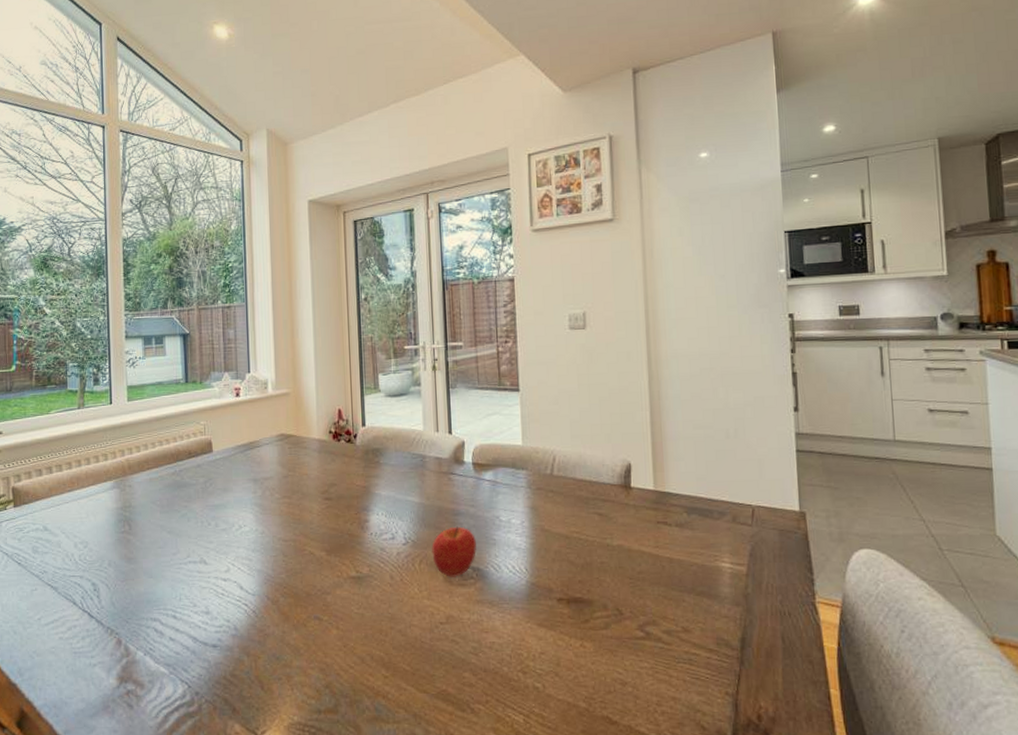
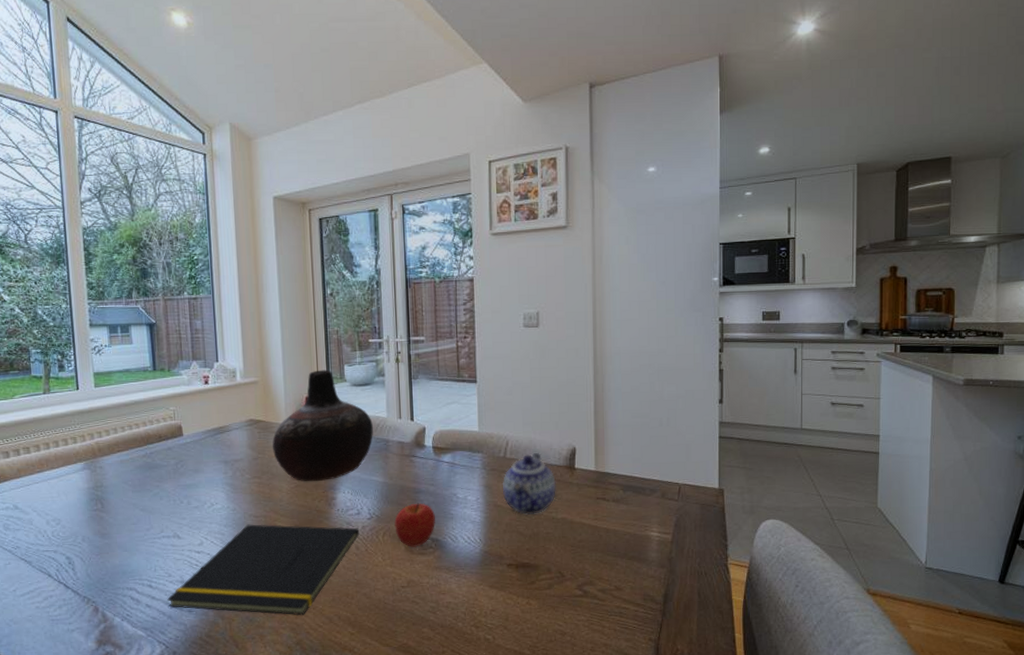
notepad: none [191,549,394,654] -> present [167,524,360,616]
vase: none [303,379,409,503] -> present [272,369,373,482]
teapot: none [549,469,611,542] -> present [502,452,556,516]

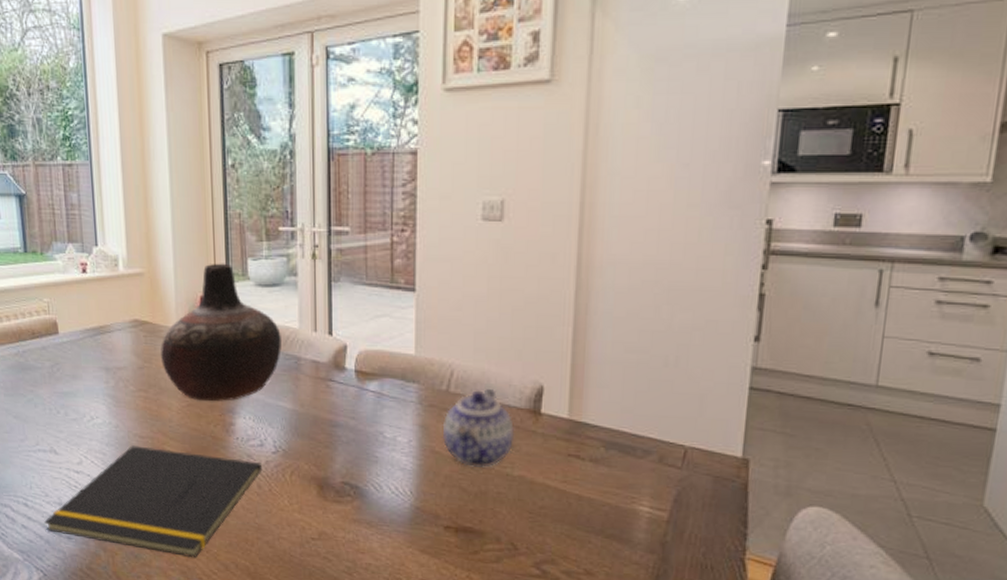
fruit: present [394,503,435,547] -> none [305,439,355,493]

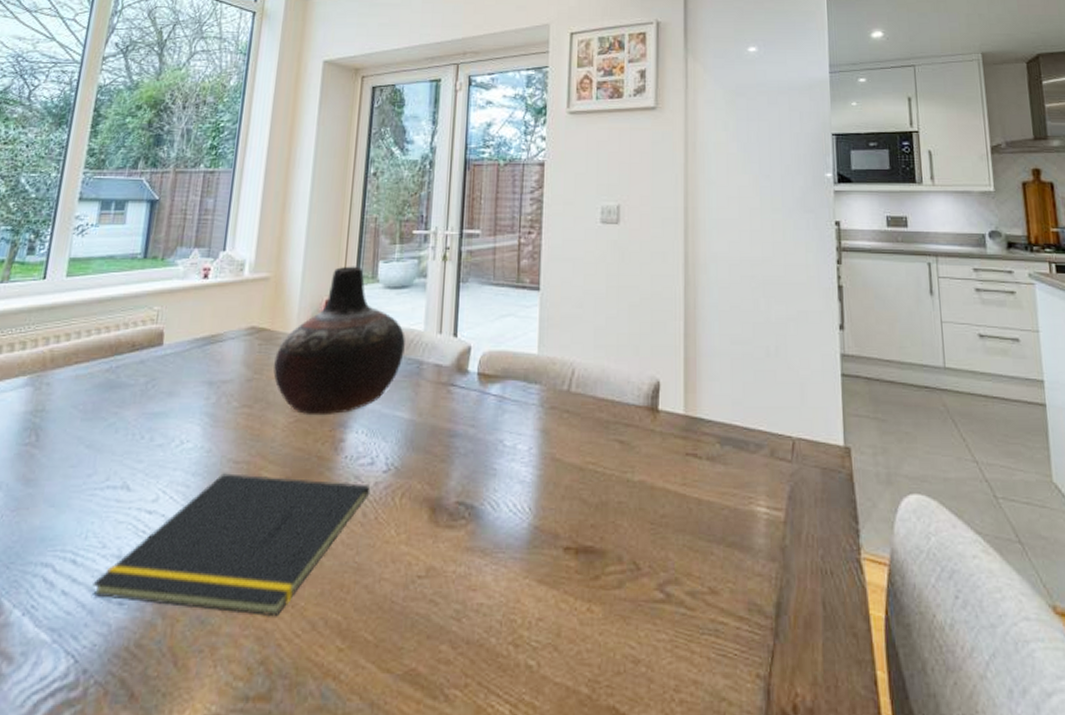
teapot: present [442,388,514,469] -> none [563,386,633,475]

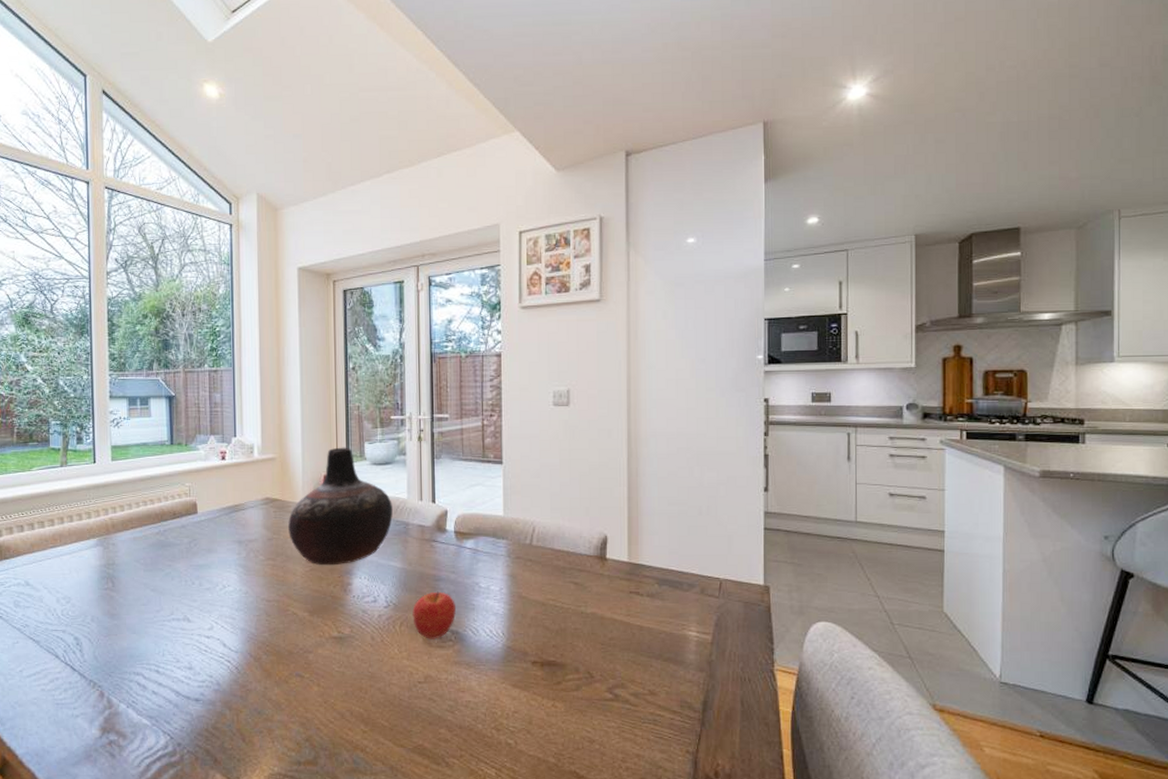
notepad: present [92,473,371,617] -> none [174,609,376,710]
fruit: none [417,451,473,516] -> present [412,591,456,639]

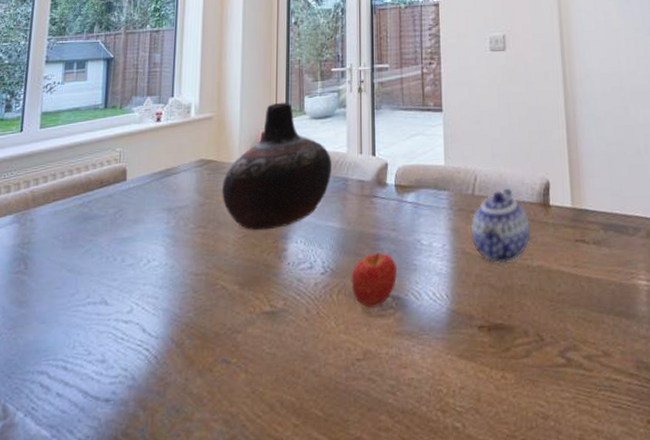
teapot: none [527,540,586,609] -> present [470,187,531,264]

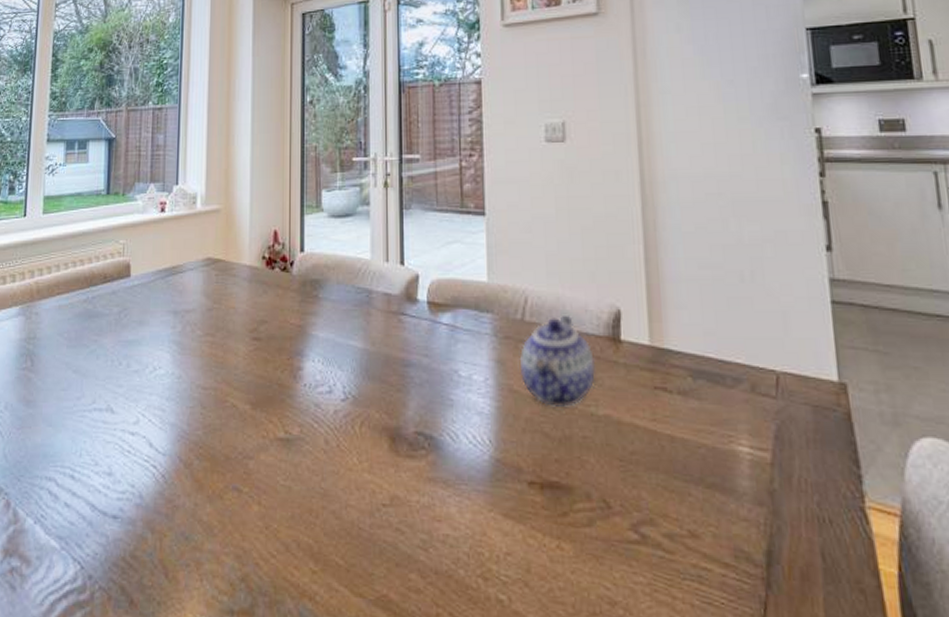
vase: present [222,102,332,231] -> none [231,195,353,344]
fruit: present [351,252,397,308] -> none [376,381,429,446]

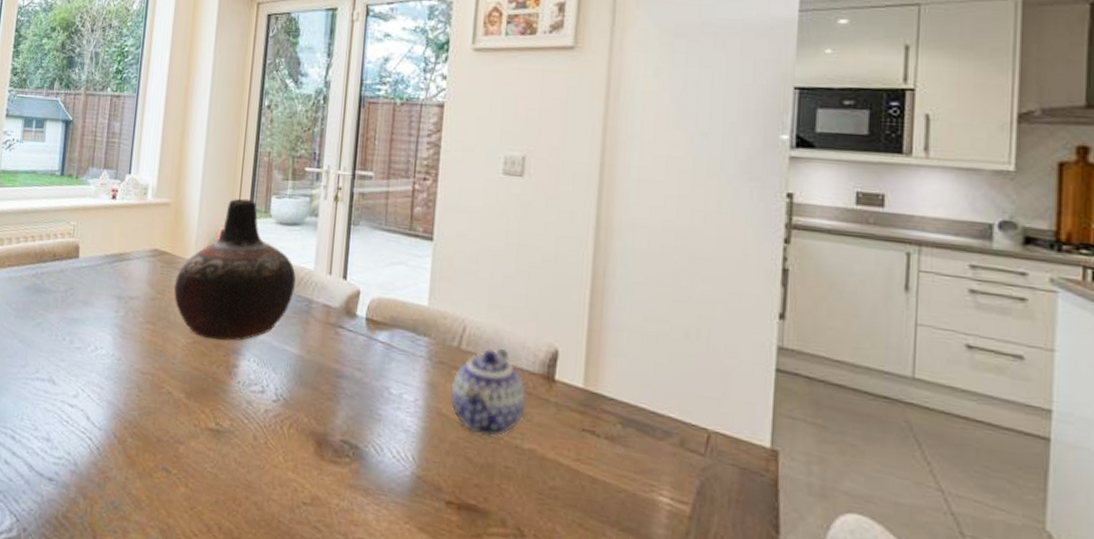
vase: none [231,195,353,344] -> present [174,198,296,341]

